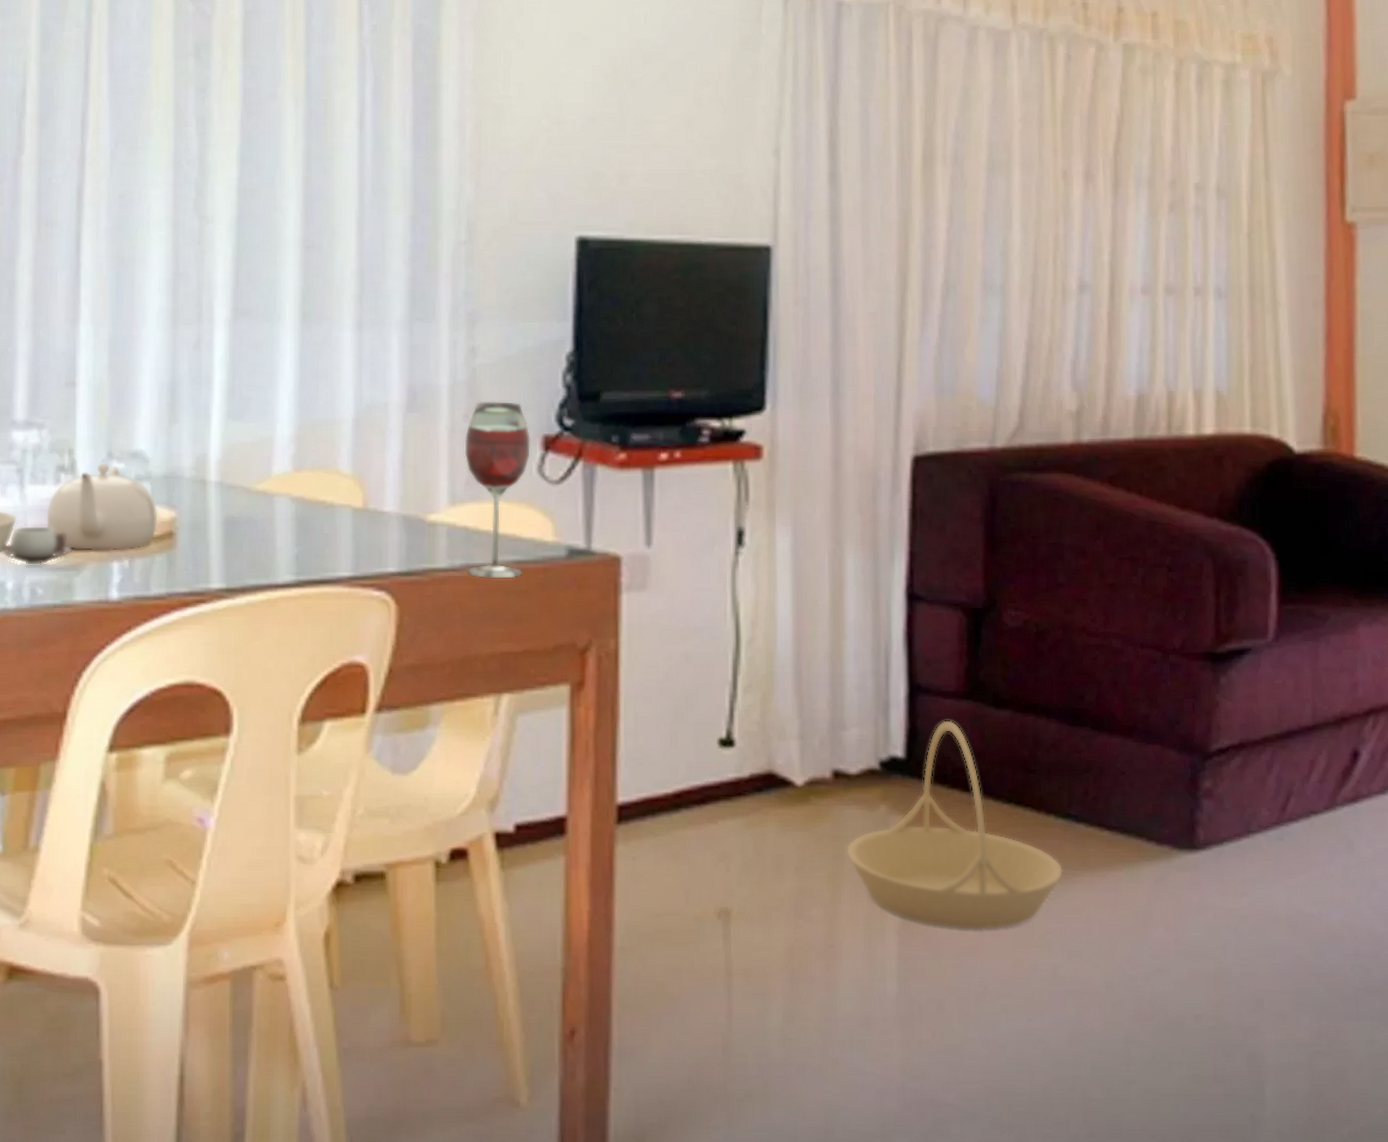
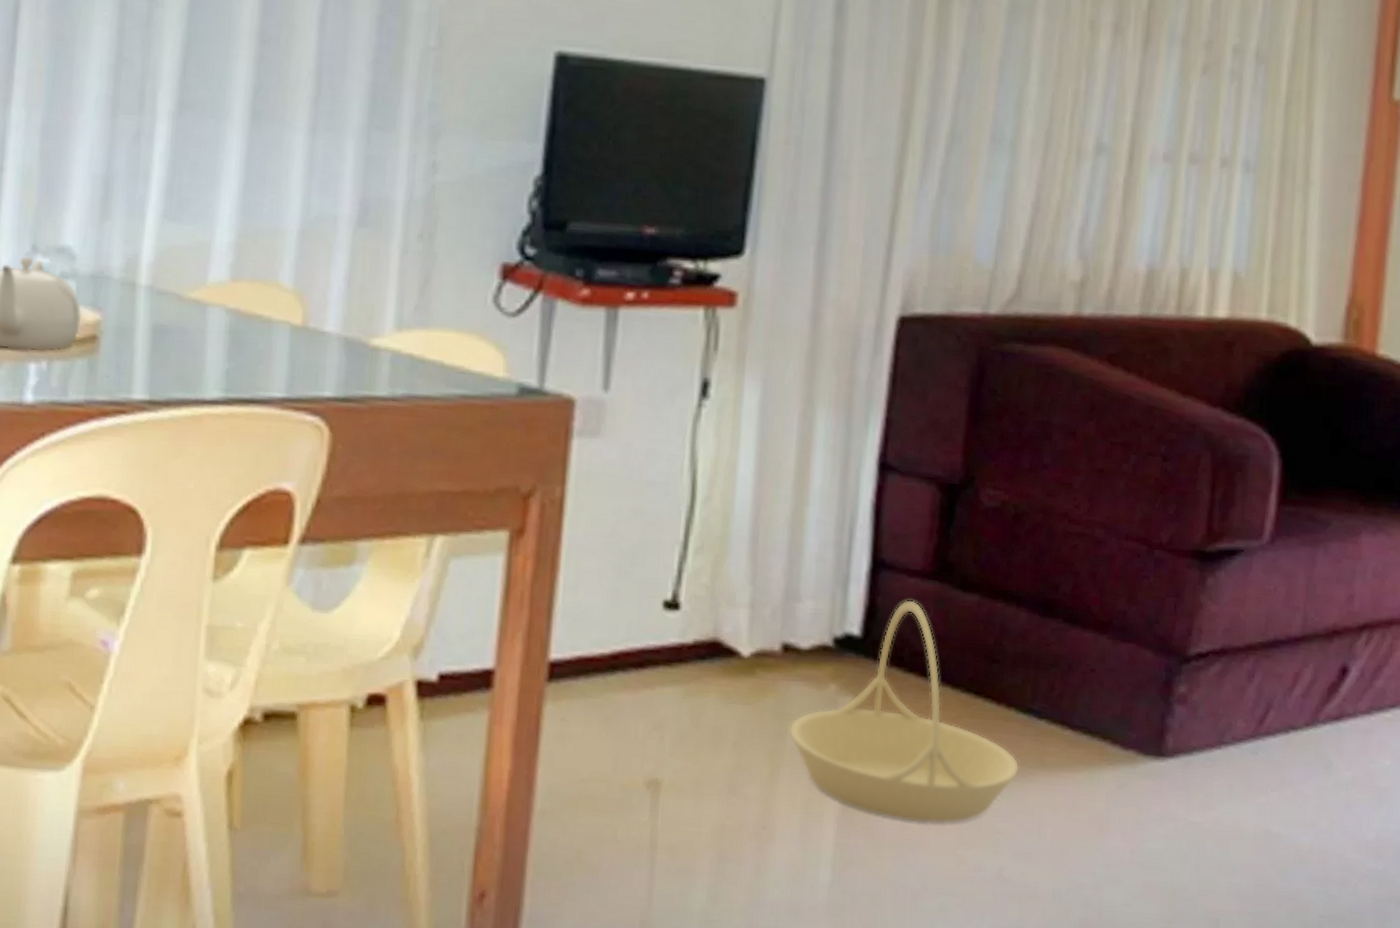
wineglass: present [464,402,530,579] -> none [409,222,488,414]

